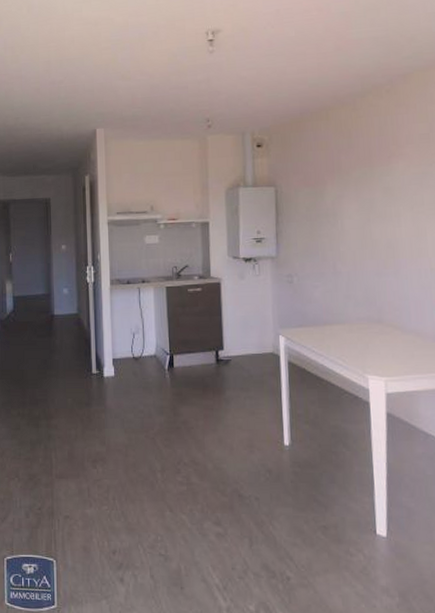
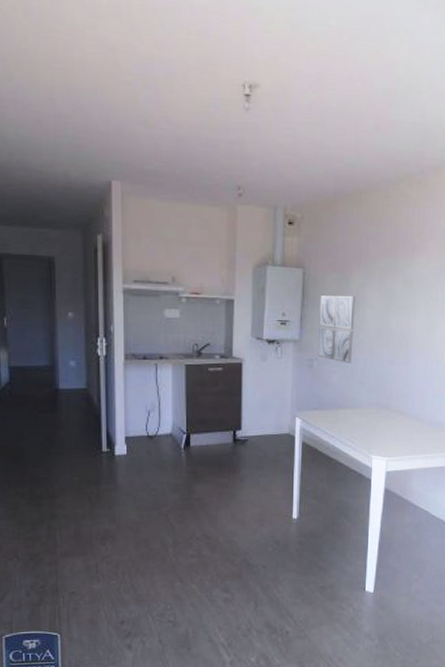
wall art: none [295,208,334,277] -> present [317,295,356,363]

